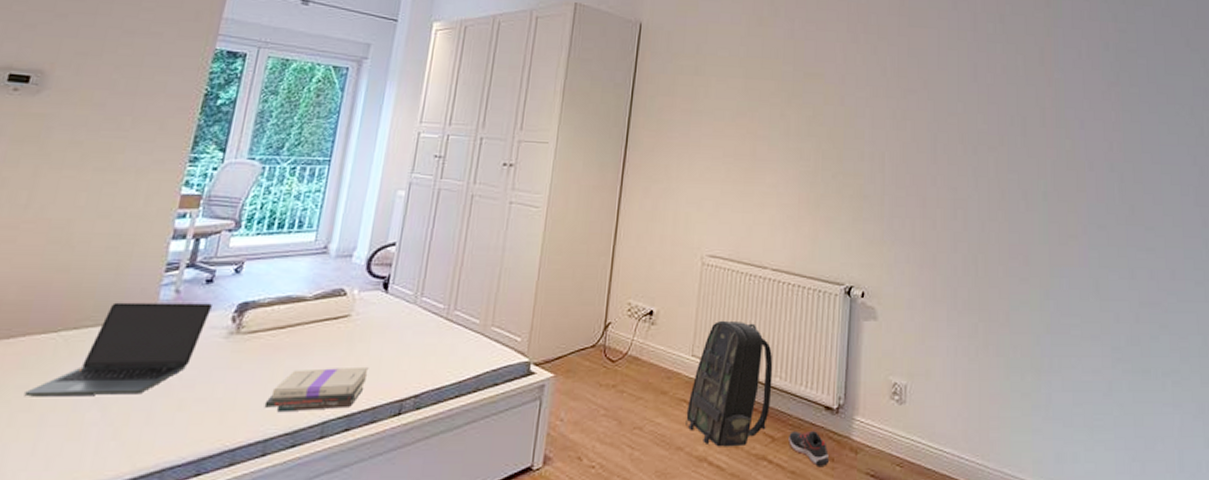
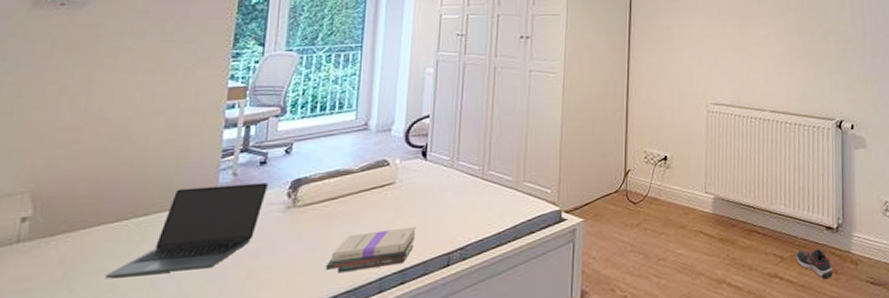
backpack: present [686,320,773,447] -> none [704,159,778,270]

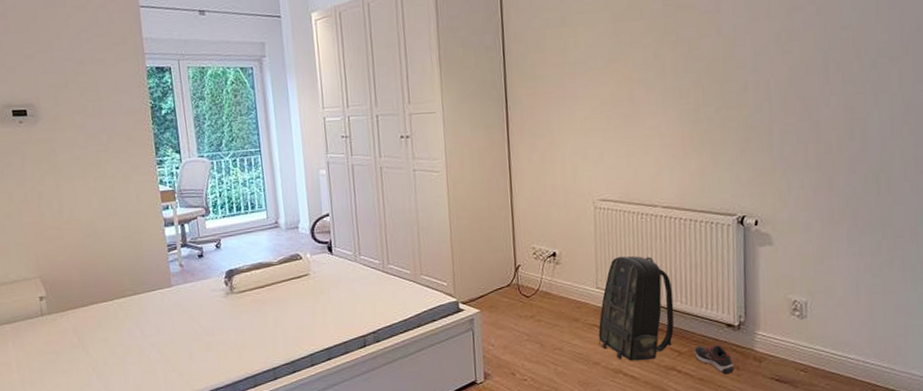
laptop: present [105,182,269,279] -> none [107,272,209,346]
books: present [325,226,417,274] -> none [266,312,334,349]
backpack: none [704,159,778,270] -> present [598,256,675,361]

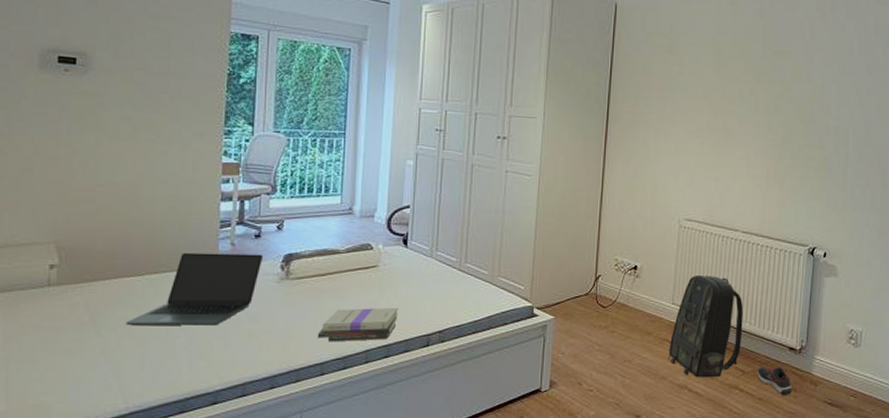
laptop: none [107,272,209,346] -> present [126,252,264,326]
books: none [266,312,334,349] -> present [317,307,399,342]

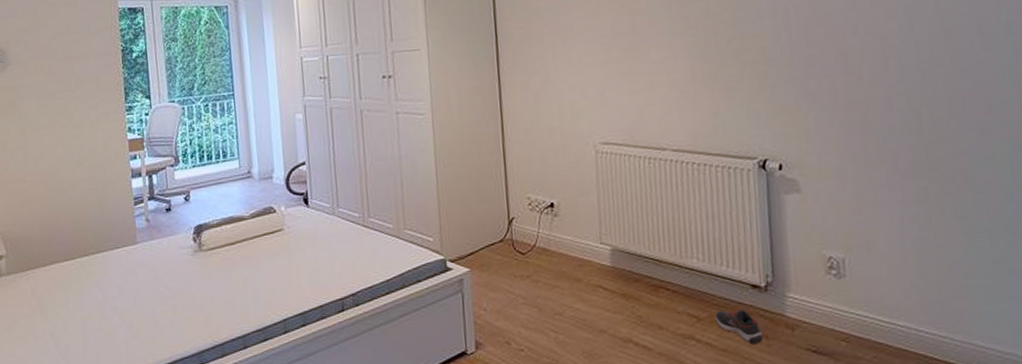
laptop: present [126,252,264,326] -> none [67,228,177,310]
books: present [317,307,399,342] -> none [235,272,310,314]
backpack: present [668,274,744,378] -> none [603,206,691,329]

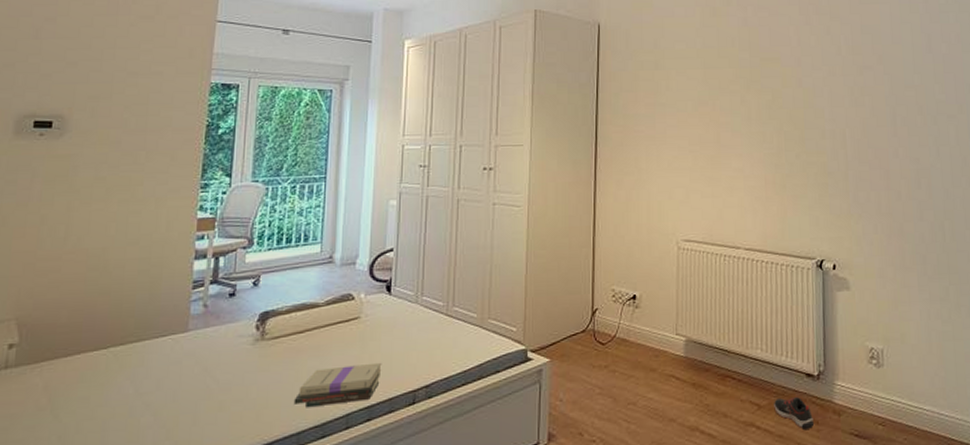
books: none [235,272,310,314] -> present [293,362,382,408]

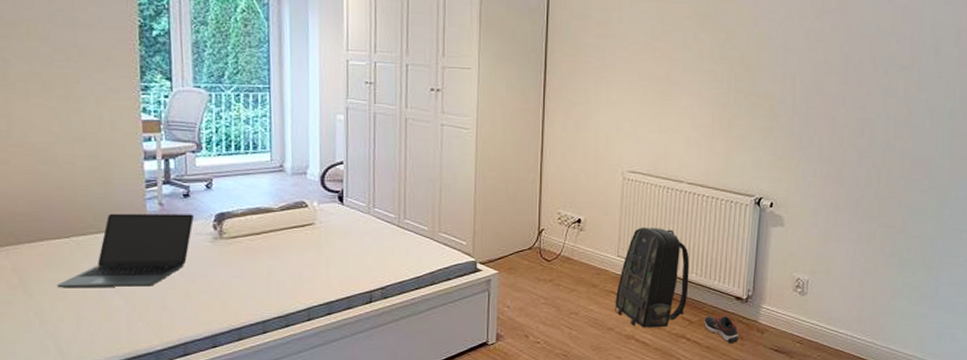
laptop: none [86,314,238,407] -> present [57,213,195,288]
books: present [293,362,382,408] -> none [256,265,339,301]
backpack: none [675,299,755,417] -> present [615,227,690,328]

